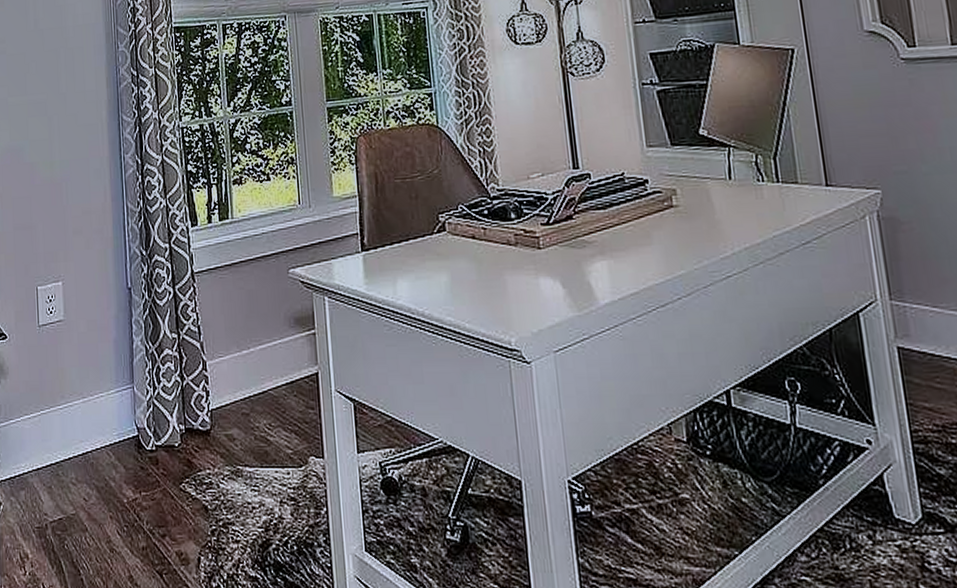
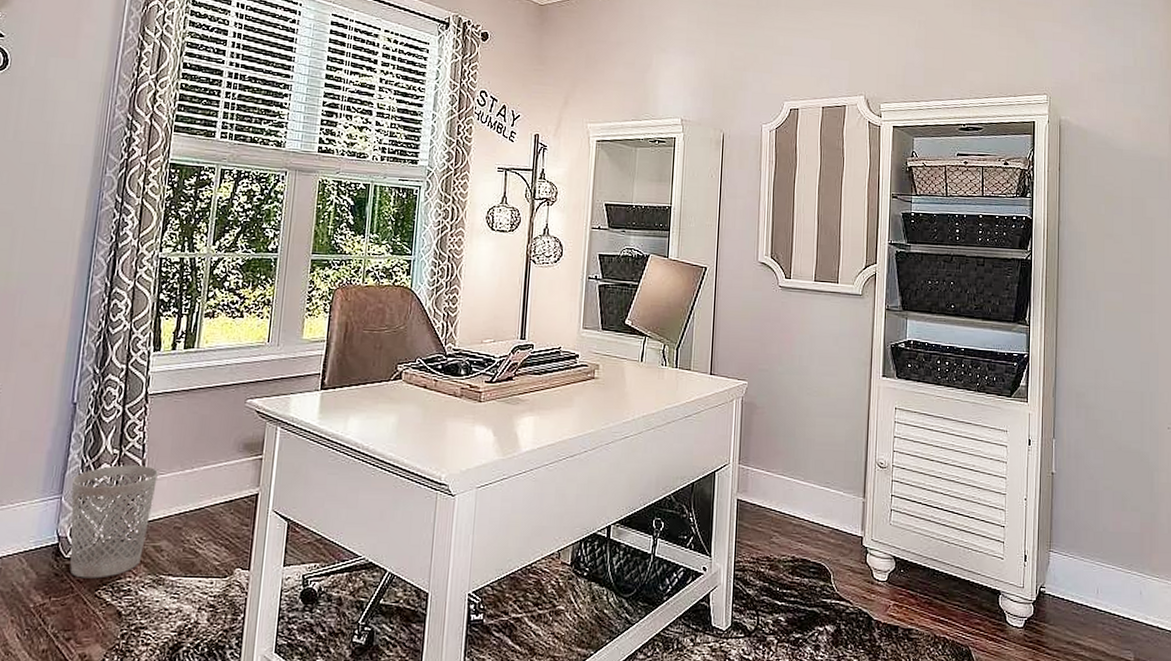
wastebasket: none [140,349,218,471] -> present [69,465,158,579]

